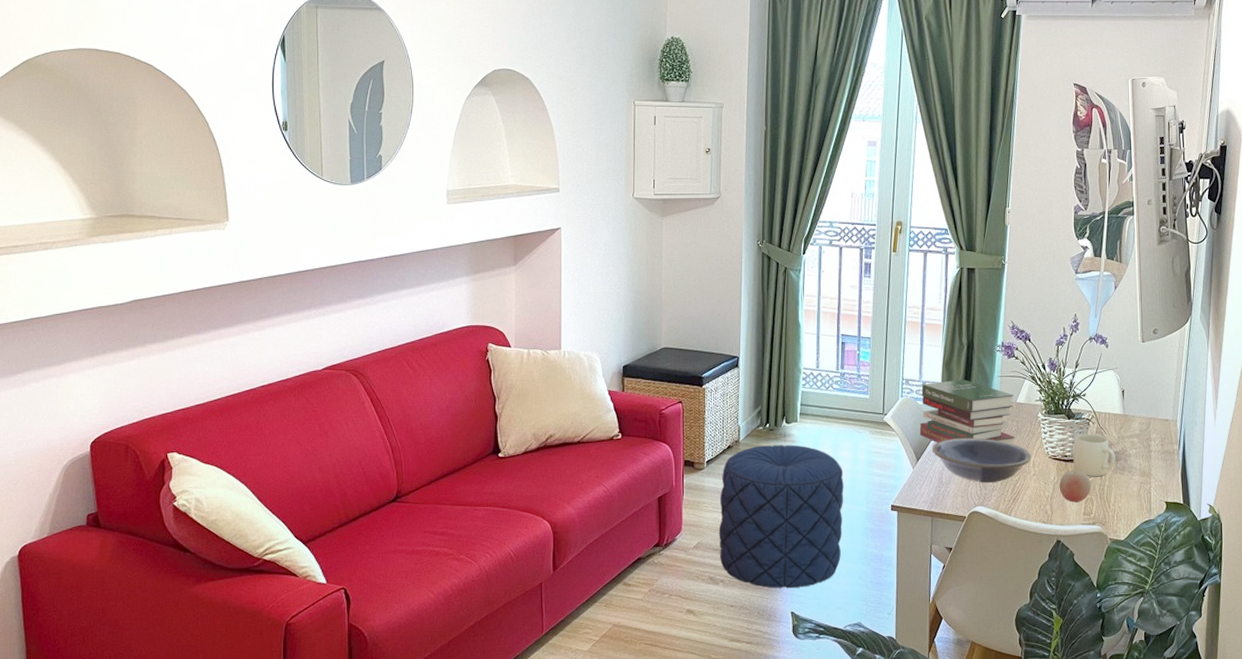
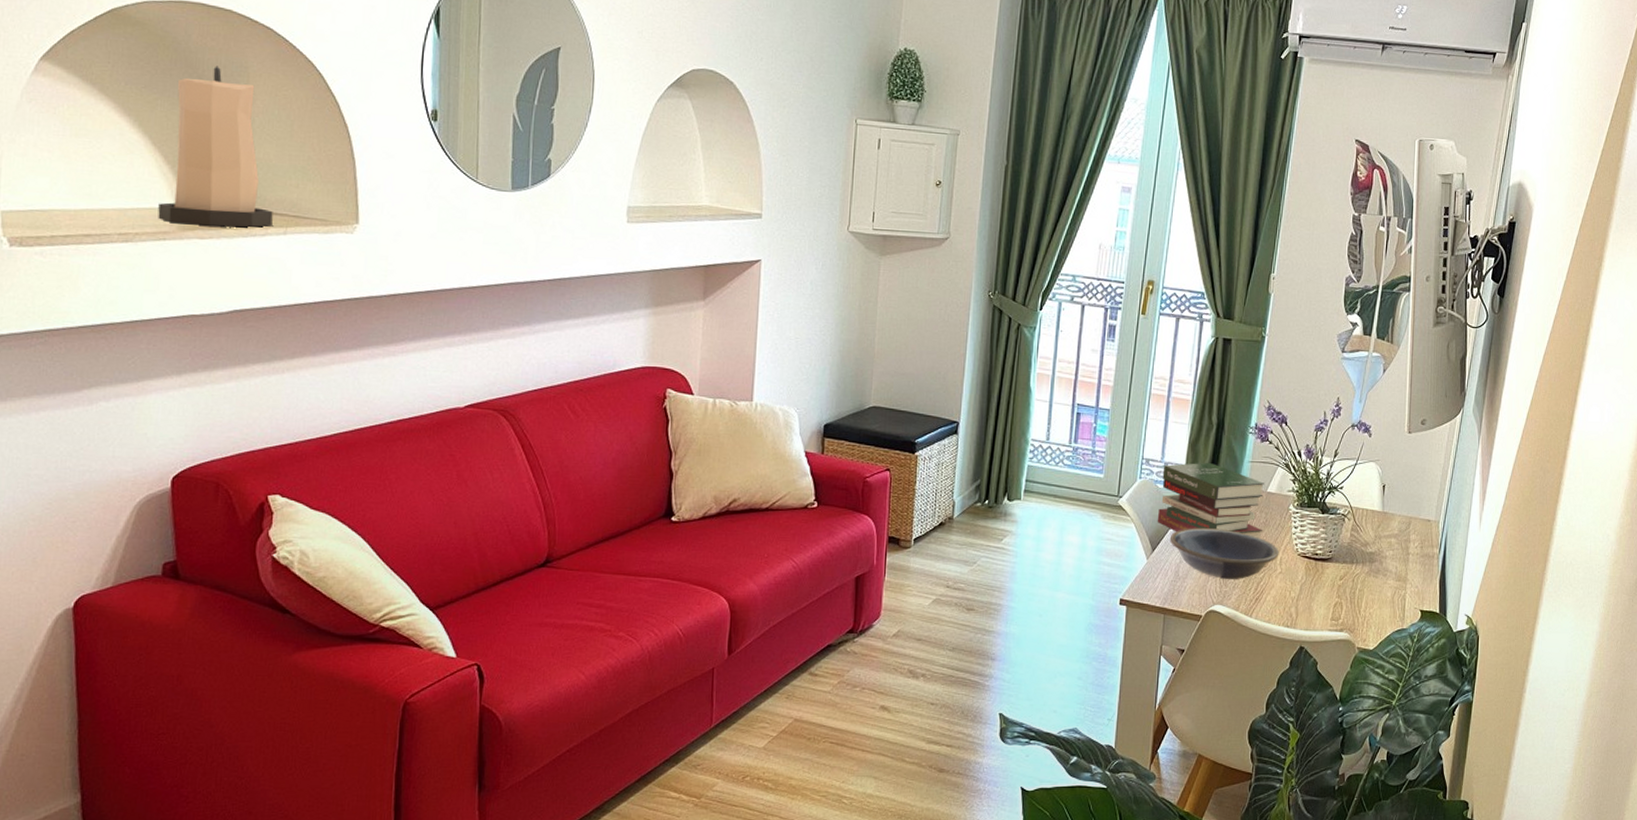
candle: none [70,99,160,232] -> present [158,66,273,228]
pouf: present [718,445,844,588] -> none [922,524,1069,686]
fruit: present [1059,470,1091,503] -> none [1306,570,1342,606]
mug: present [1073,434,1116,476] -> none [1324,531,1370,578]

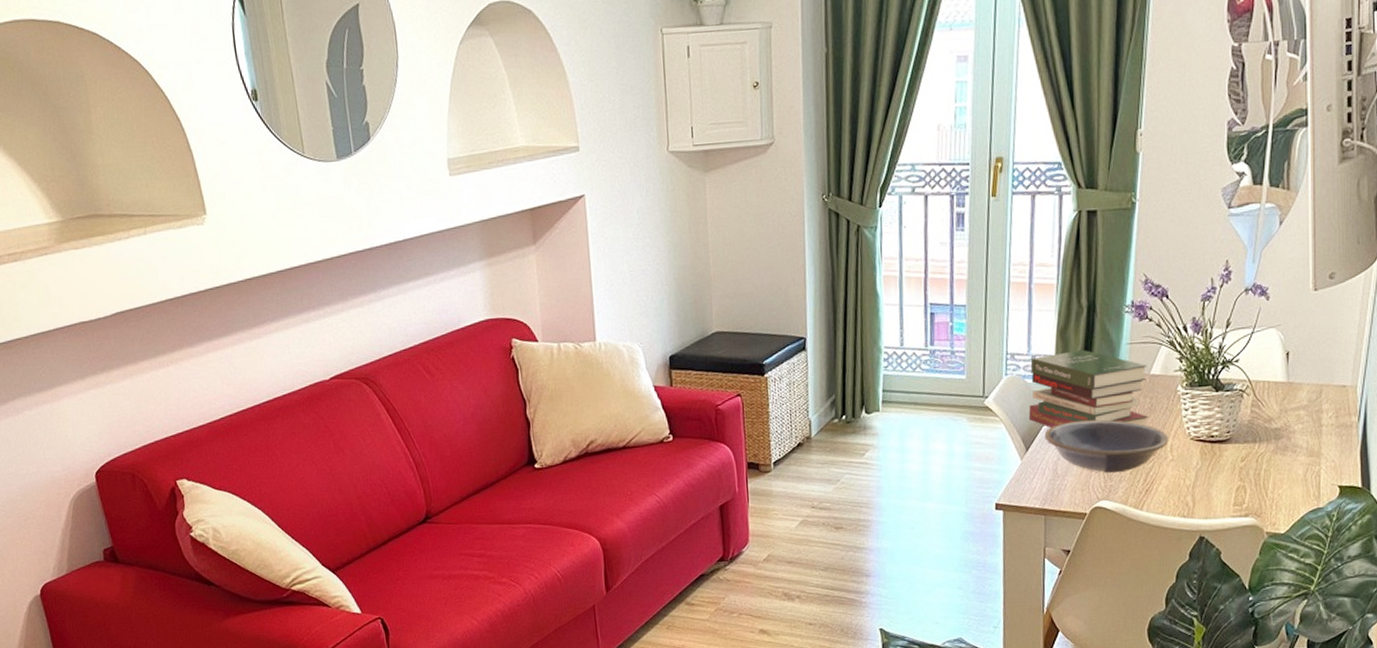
candle: present [158,66,273,228] -> none [27,79,133,238]

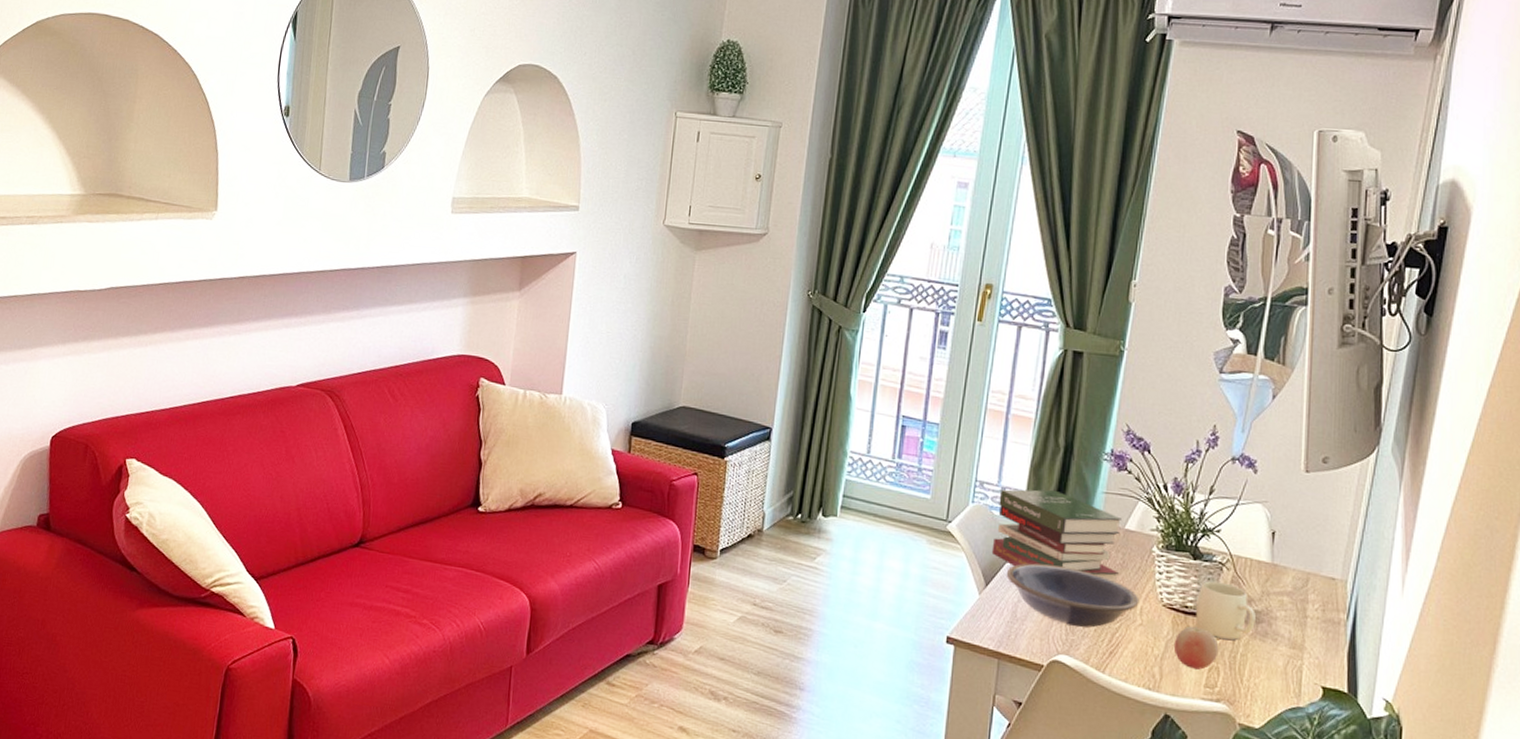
fruit: none [1203,453,1244,492] -> present [1173,625,1219,670]
mug: none [1221,408,1276,459] -> present [1195,581,1256,640]

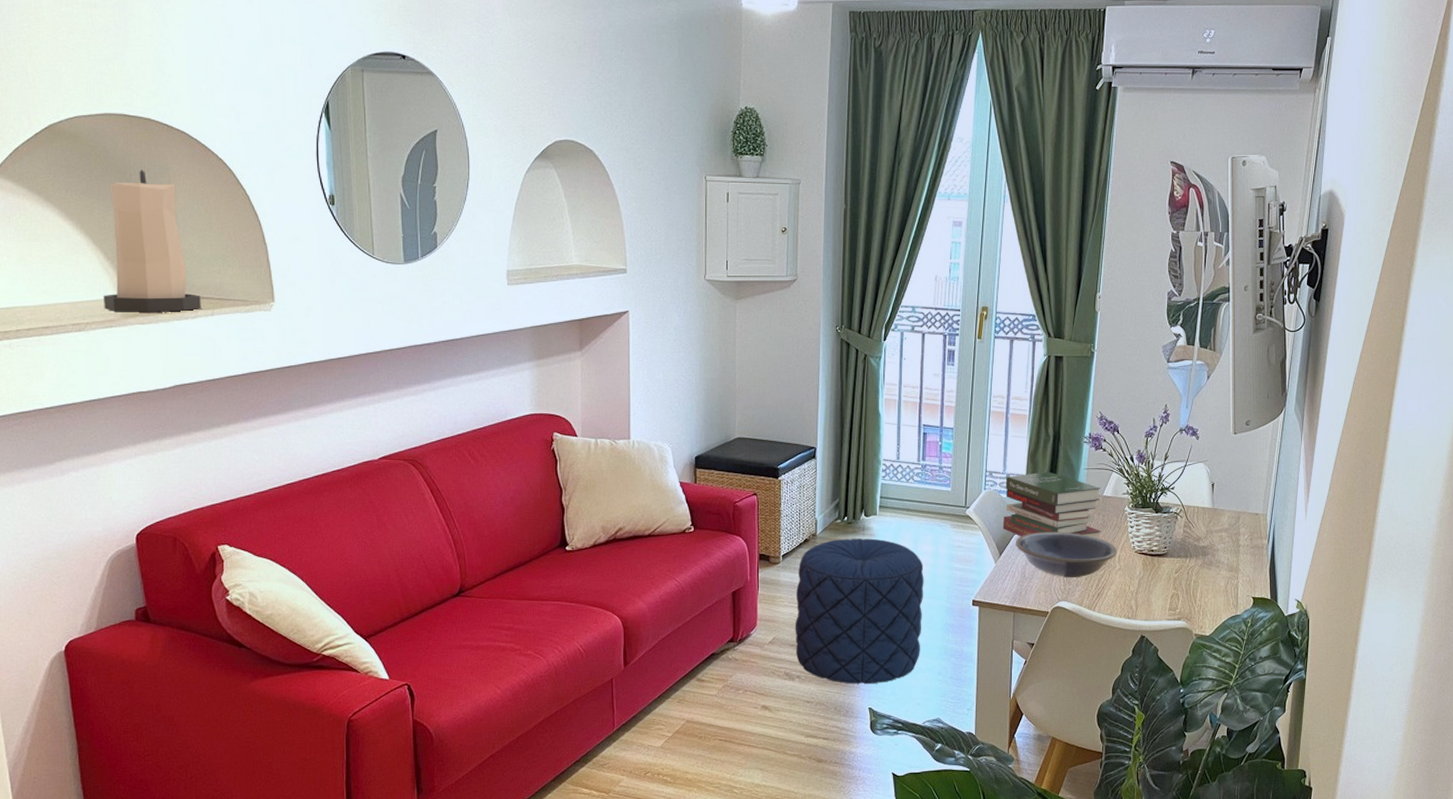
candle: none [58,69,148,214] -> present [103,169,201,312]
pouf: none [725,539,889,722] -> present [795,538,924,684]
fruit: present [1173,625,1219,670] -> none [1144,565,1178,598]
mug: present [1195,581,1256,640] -> none [1160,528,1203,571]

